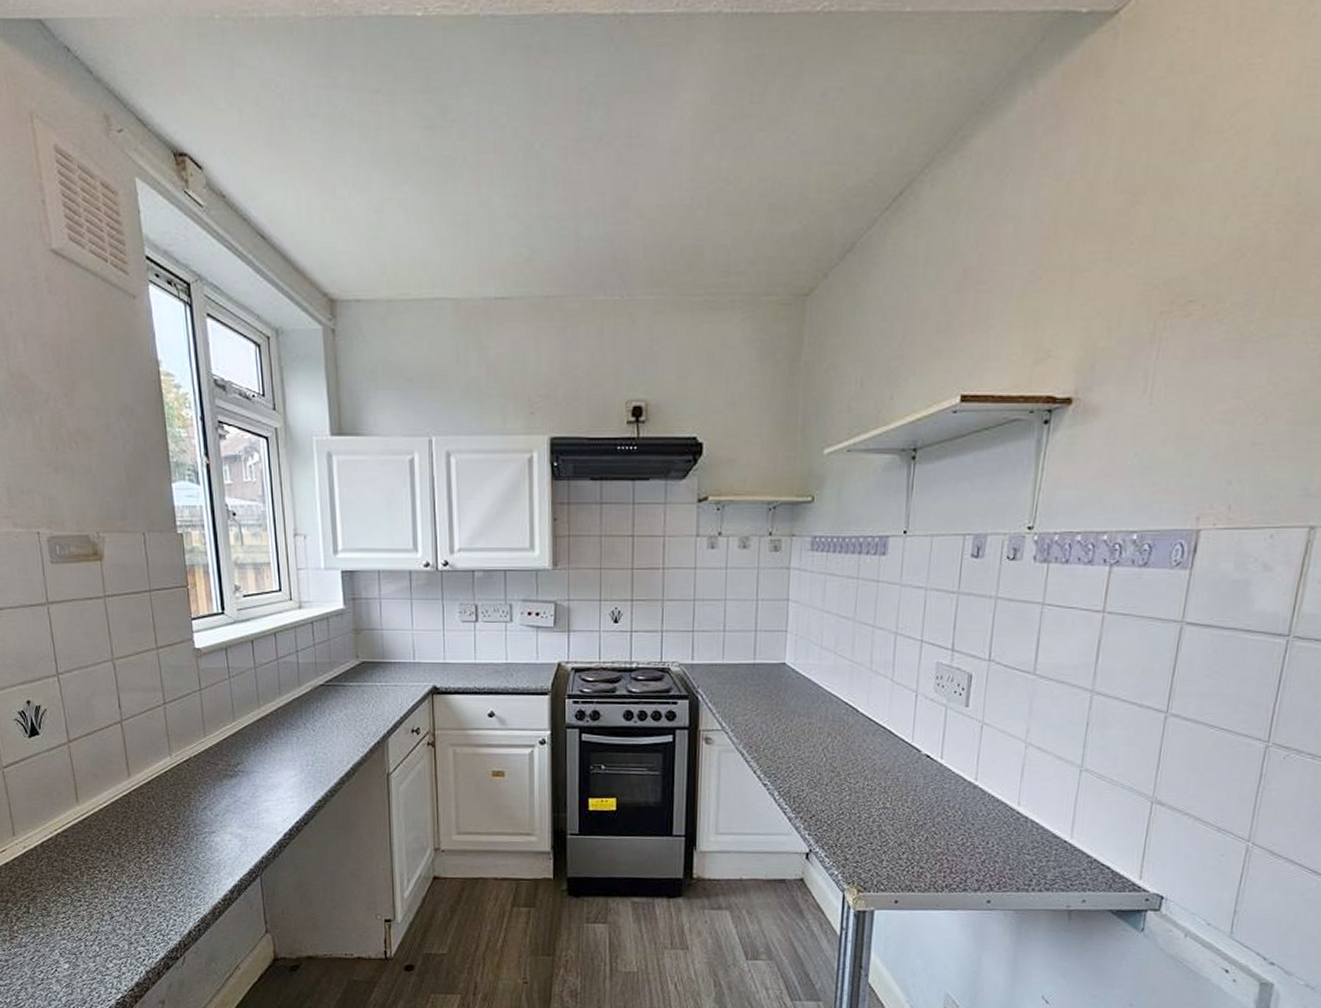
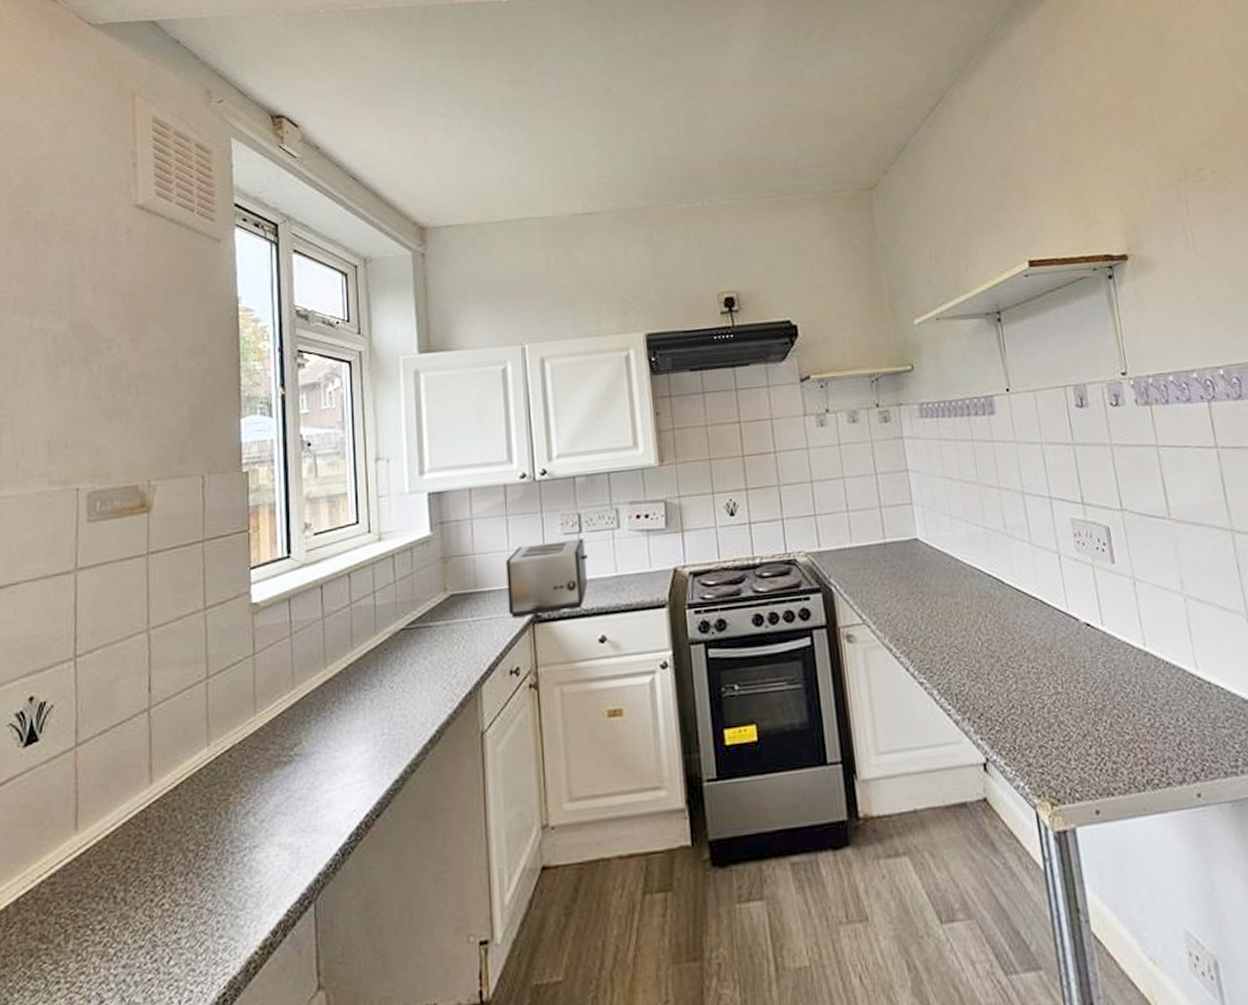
toaster: none [410,626,483,688] -> present [506,538,588,617]

